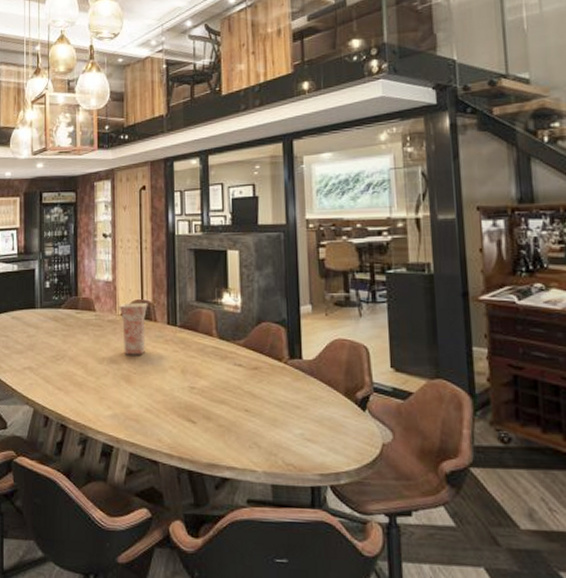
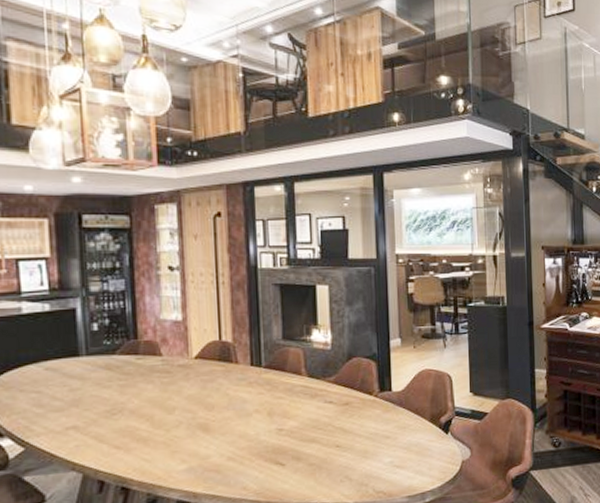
vase: present [118,302,148,355] -> none [190,343,227,402]

